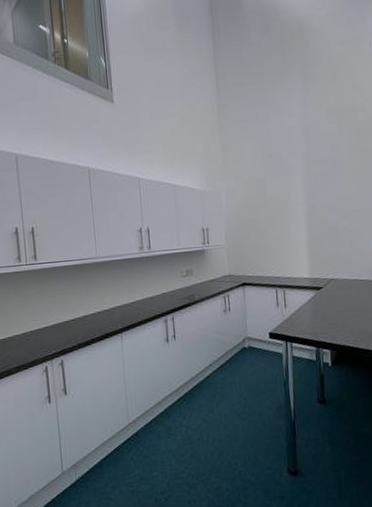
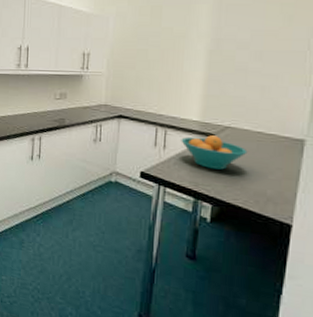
fruit bowl: none [297,288,349,318] -> present [181,135,248,170]

